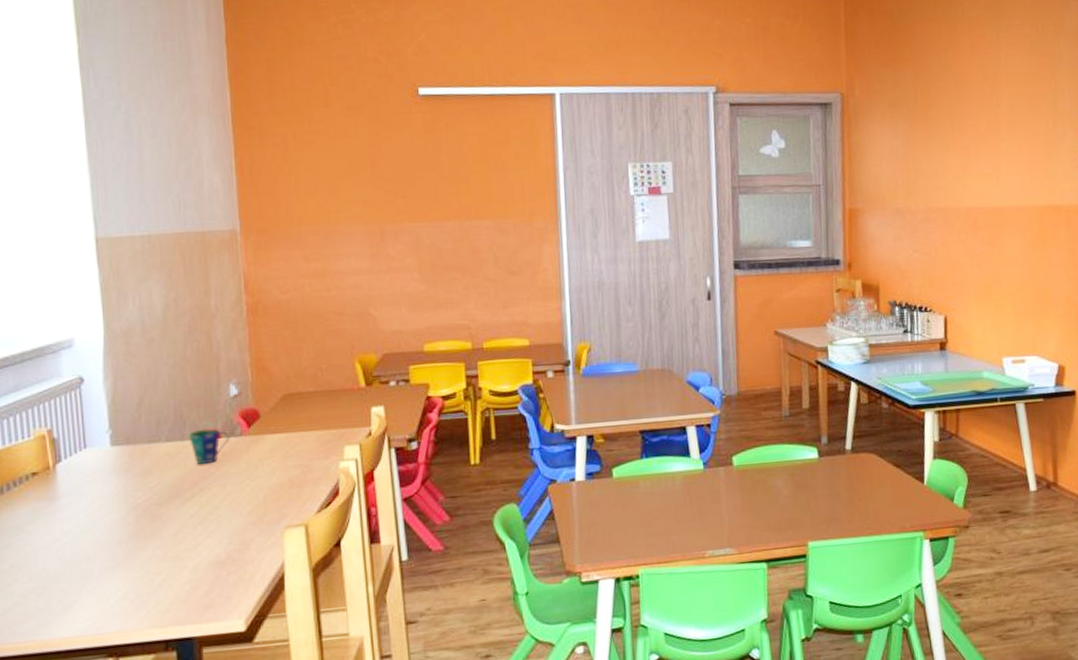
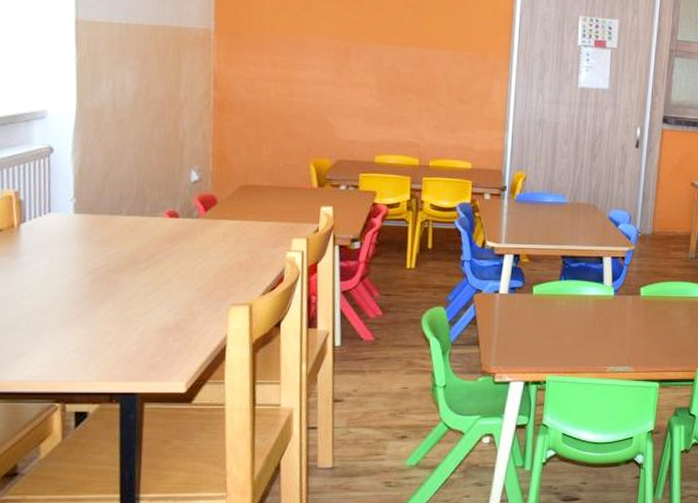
cup: present [189,427,230,465] -> none [149,208,187,240]

